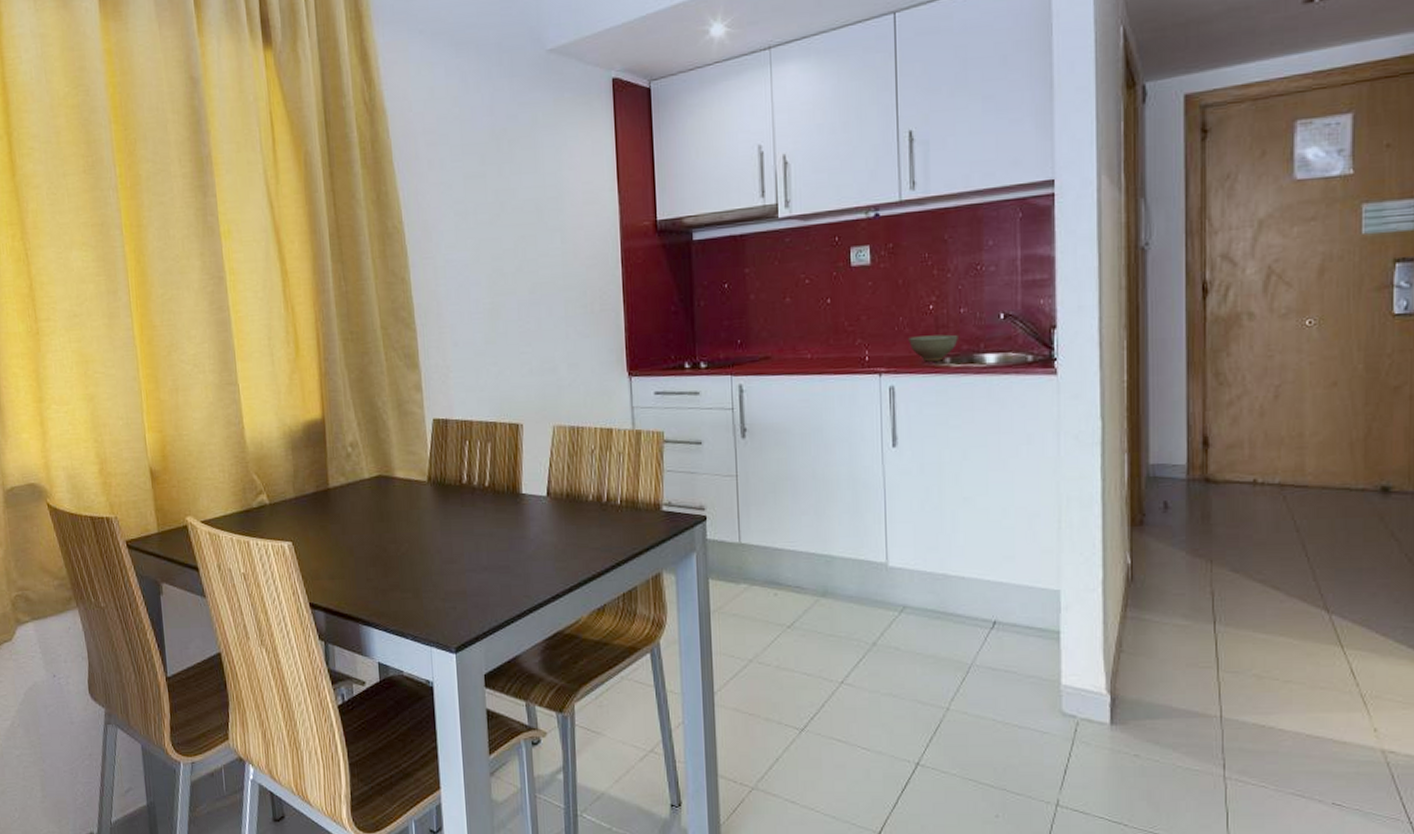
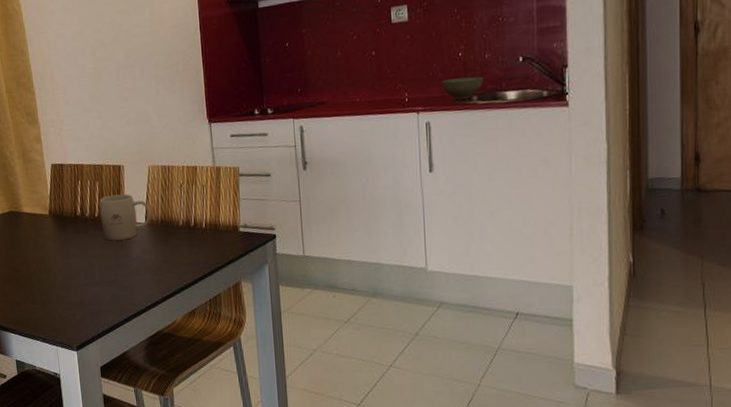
mug: none [490,459,554,517] -> present [99,194,151,241]

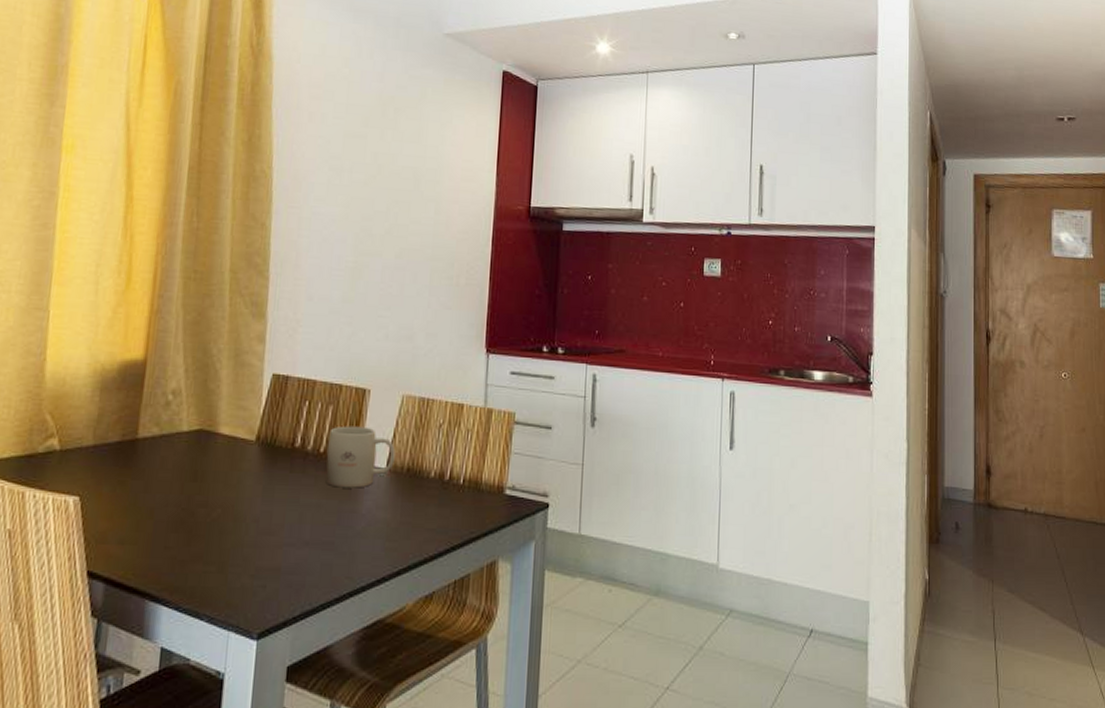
bowl: present [441,76,484,101] -> none [749,347,792,373]

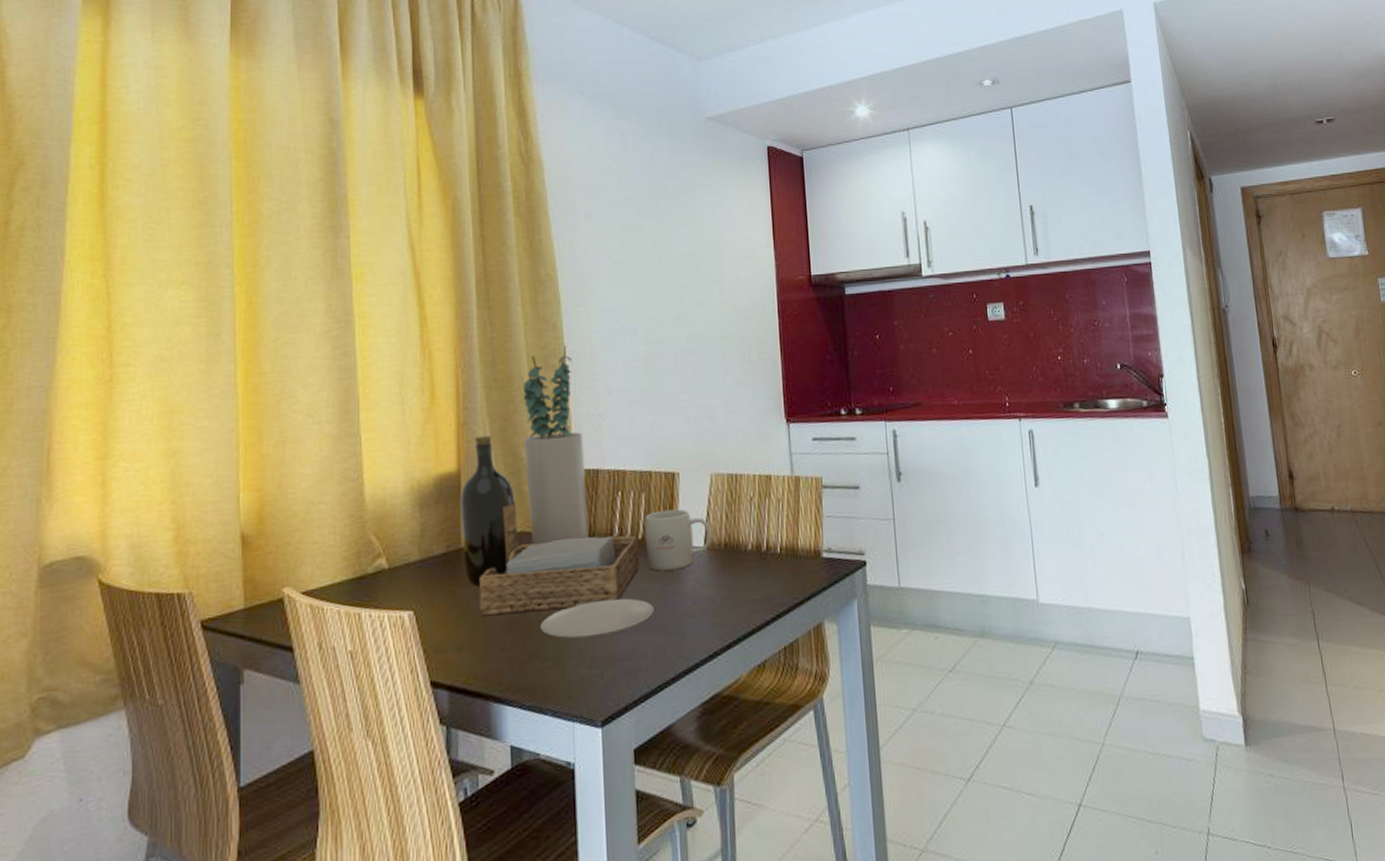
wine bottle: none [138,326,200,479] -> present [459,435,518,586]
napkin holder: none [147,441,320,515] -> present [478,535,639,616]
plate: none [207,509,327,547] -> present [540,598,654,639]
vase: none [210,246,277,446] -> present [522,346,589,545]

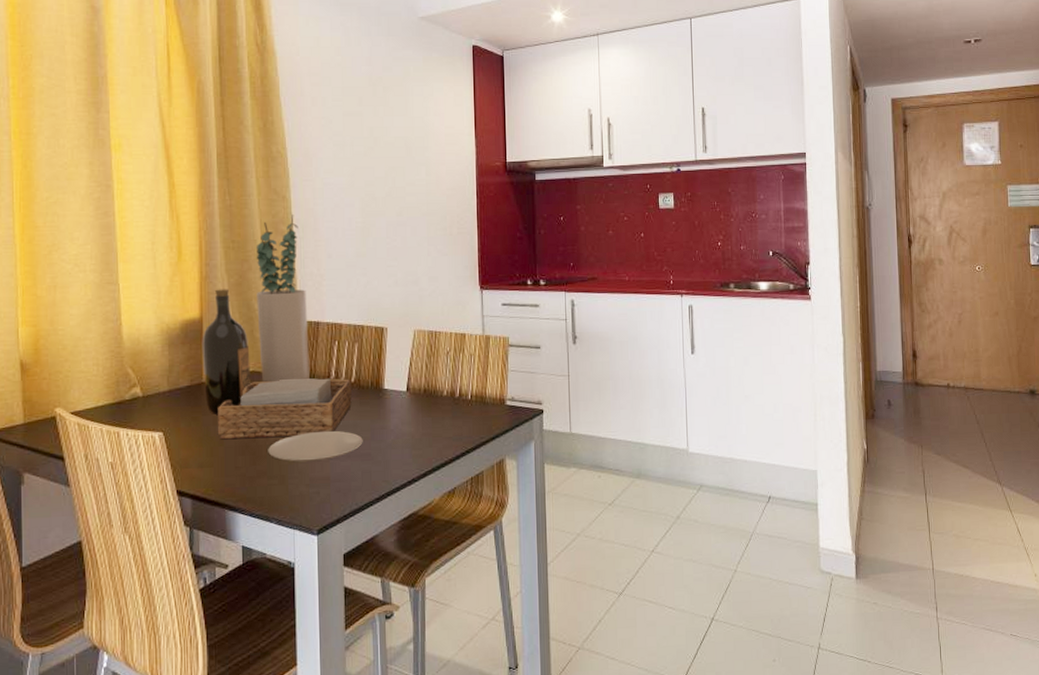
mug: present [644,509,712,572] -> none [356,358,413,410]

